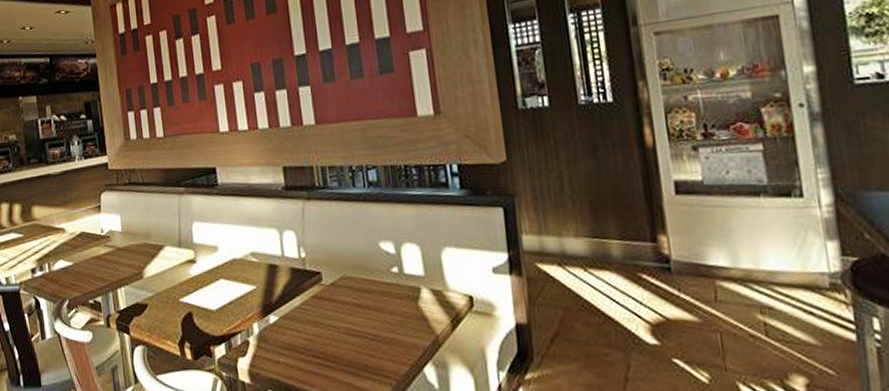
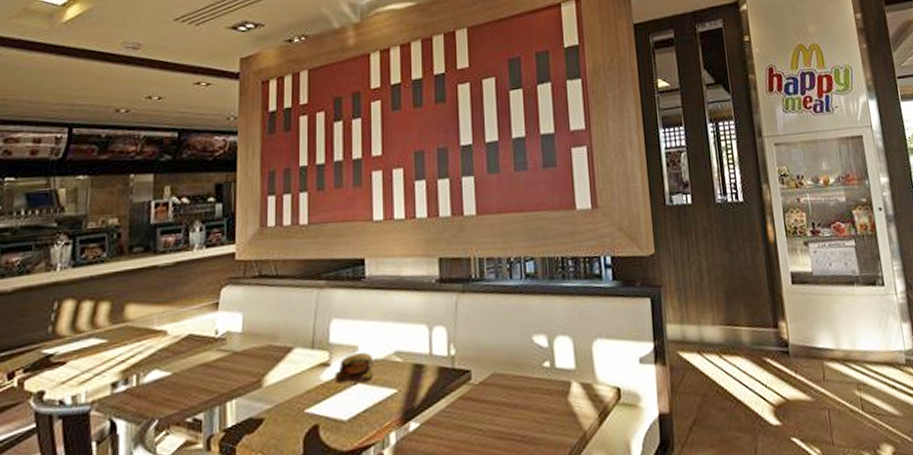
burger: none [200,251,234,279] -> present [334,352,374,384]

